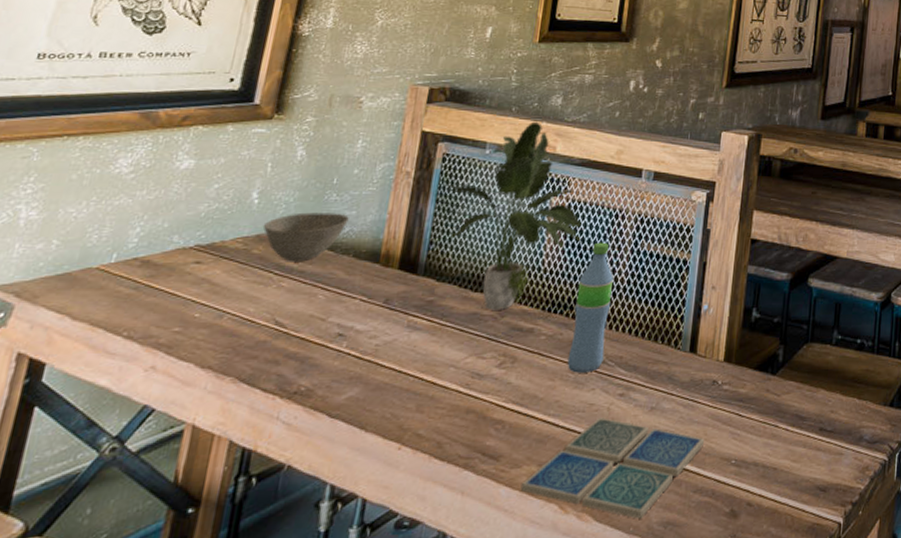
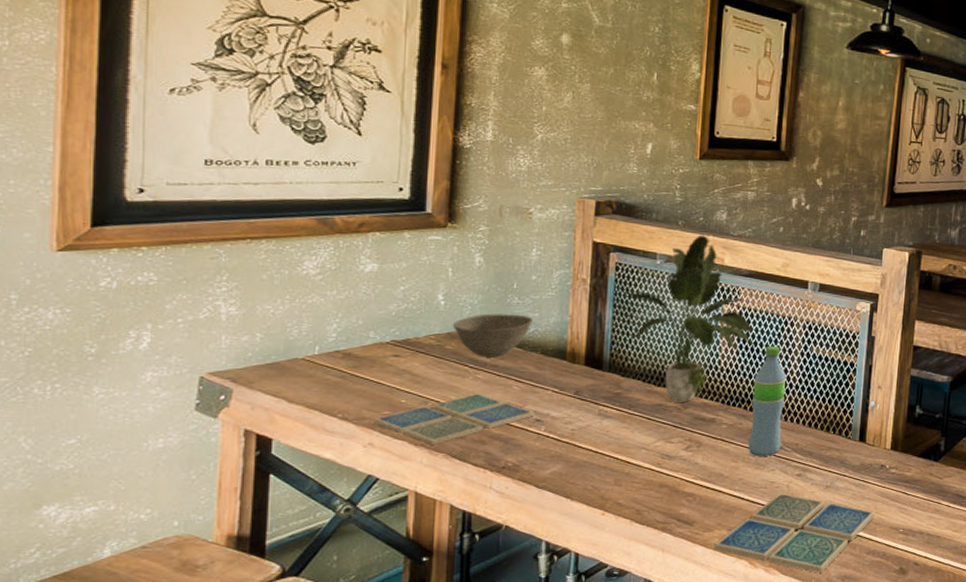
drink coaster: none [160,304,338,368] -> present [373,393,534,446]

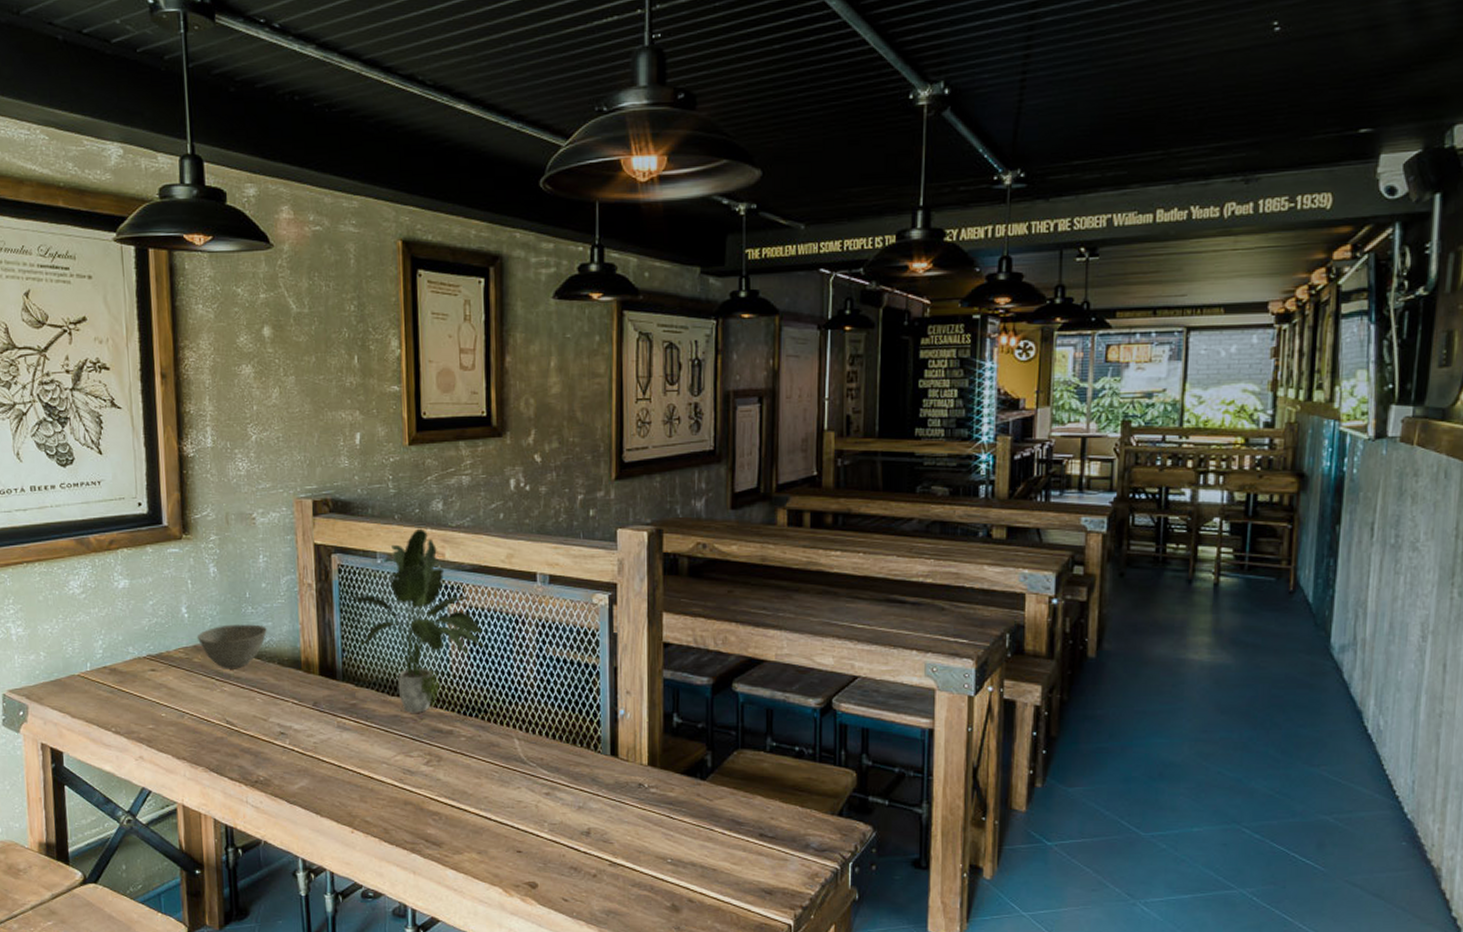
drink coaster: present [373,393,534,446] -> none [140,706,278,759]
drink coaster: present [713,493,875,573] -> none [465,814,636,906]
water bottle: present [748,345,787,456] -> none [488,648,525,772]

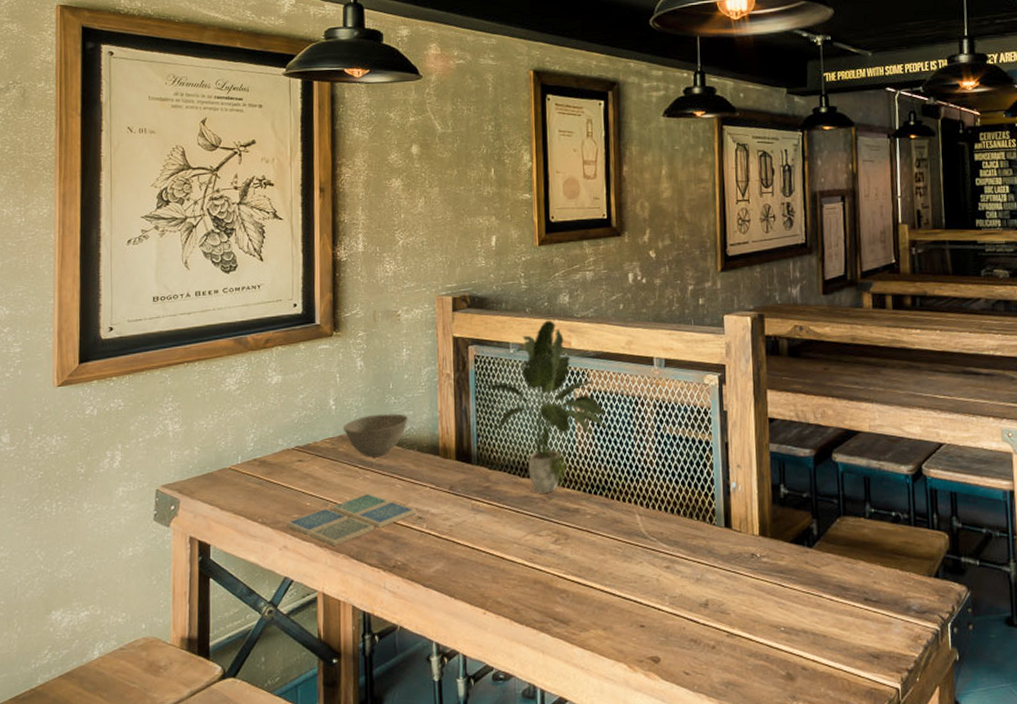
drink coaster: none [140,706,278,759] -> present [286,493,416,547]

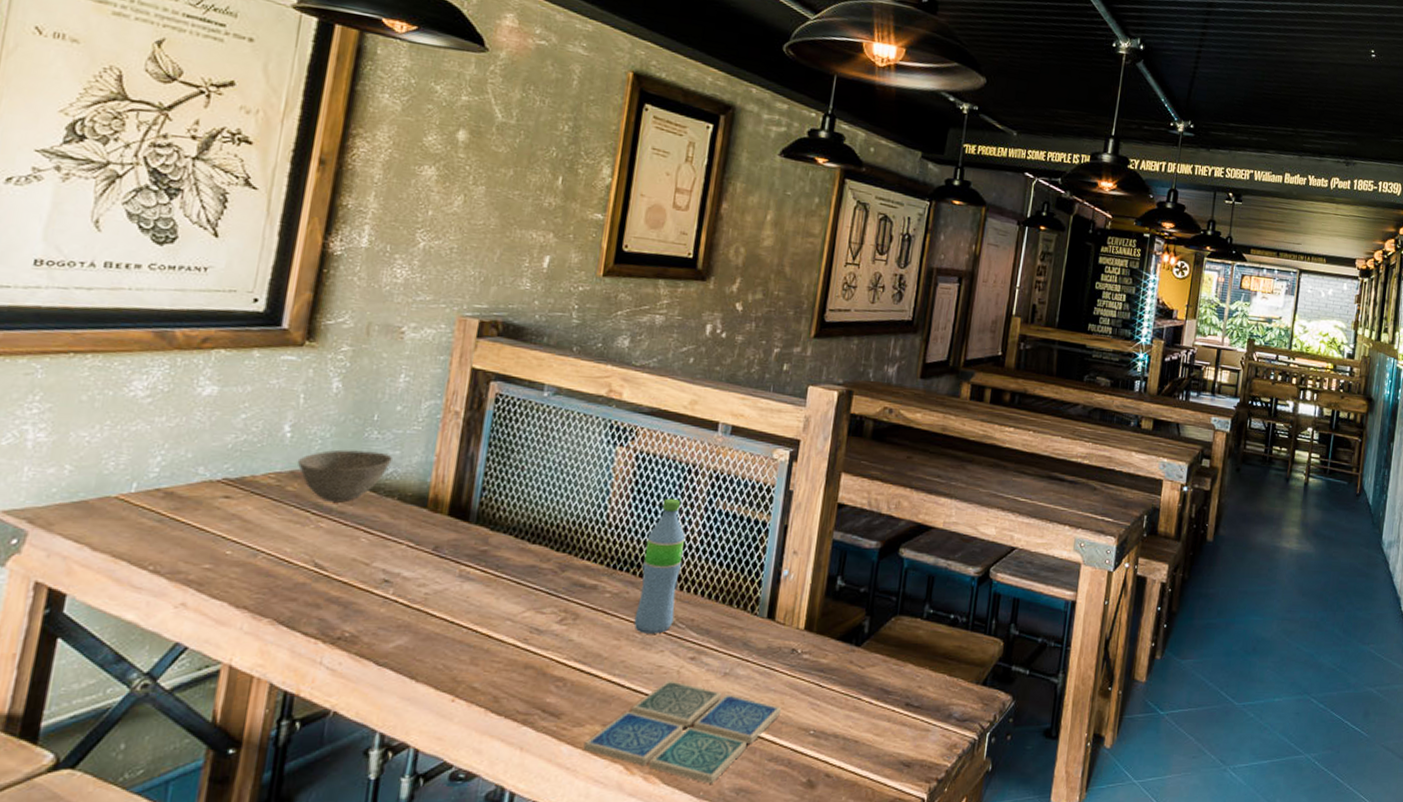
drink coaster: present [286,493,416,547] -> none [189,545,383,609]
potted plant: present [483,320,609,493] -> none [501,363,651,564]
drink coaster: none [591,588,751,679] -> present [583,681,781,784]
water bottle: none [611,428,646,548] -> present [634,498,686,634]

